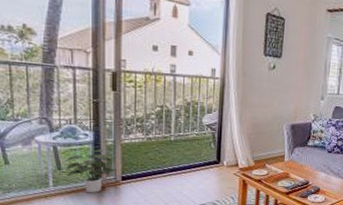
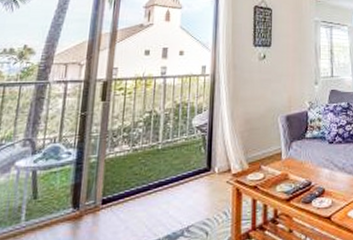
potted plant: present [66,148,118,193] -> none [42,167,99,226]

